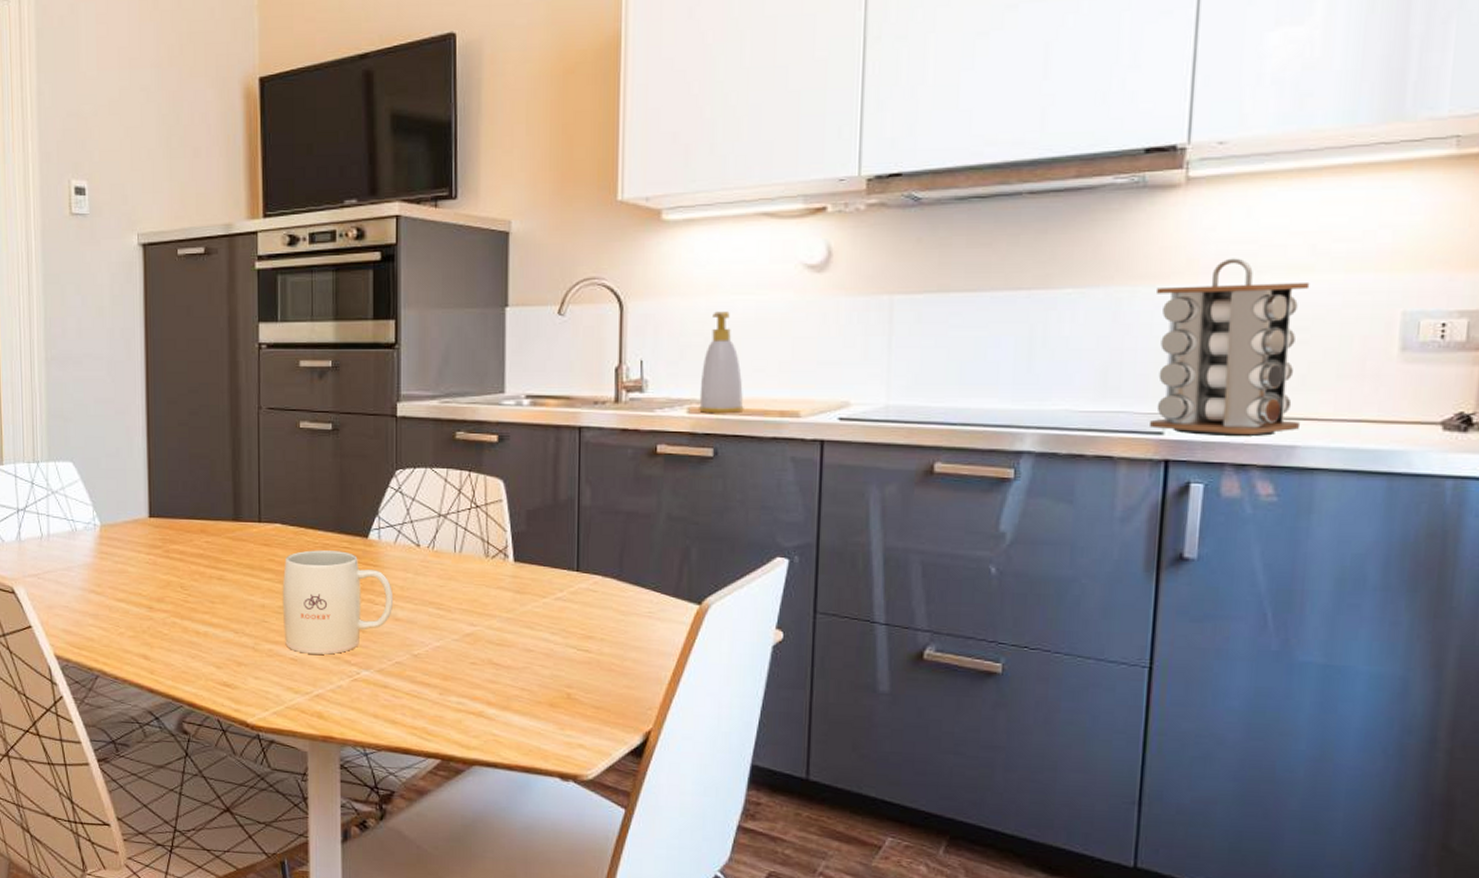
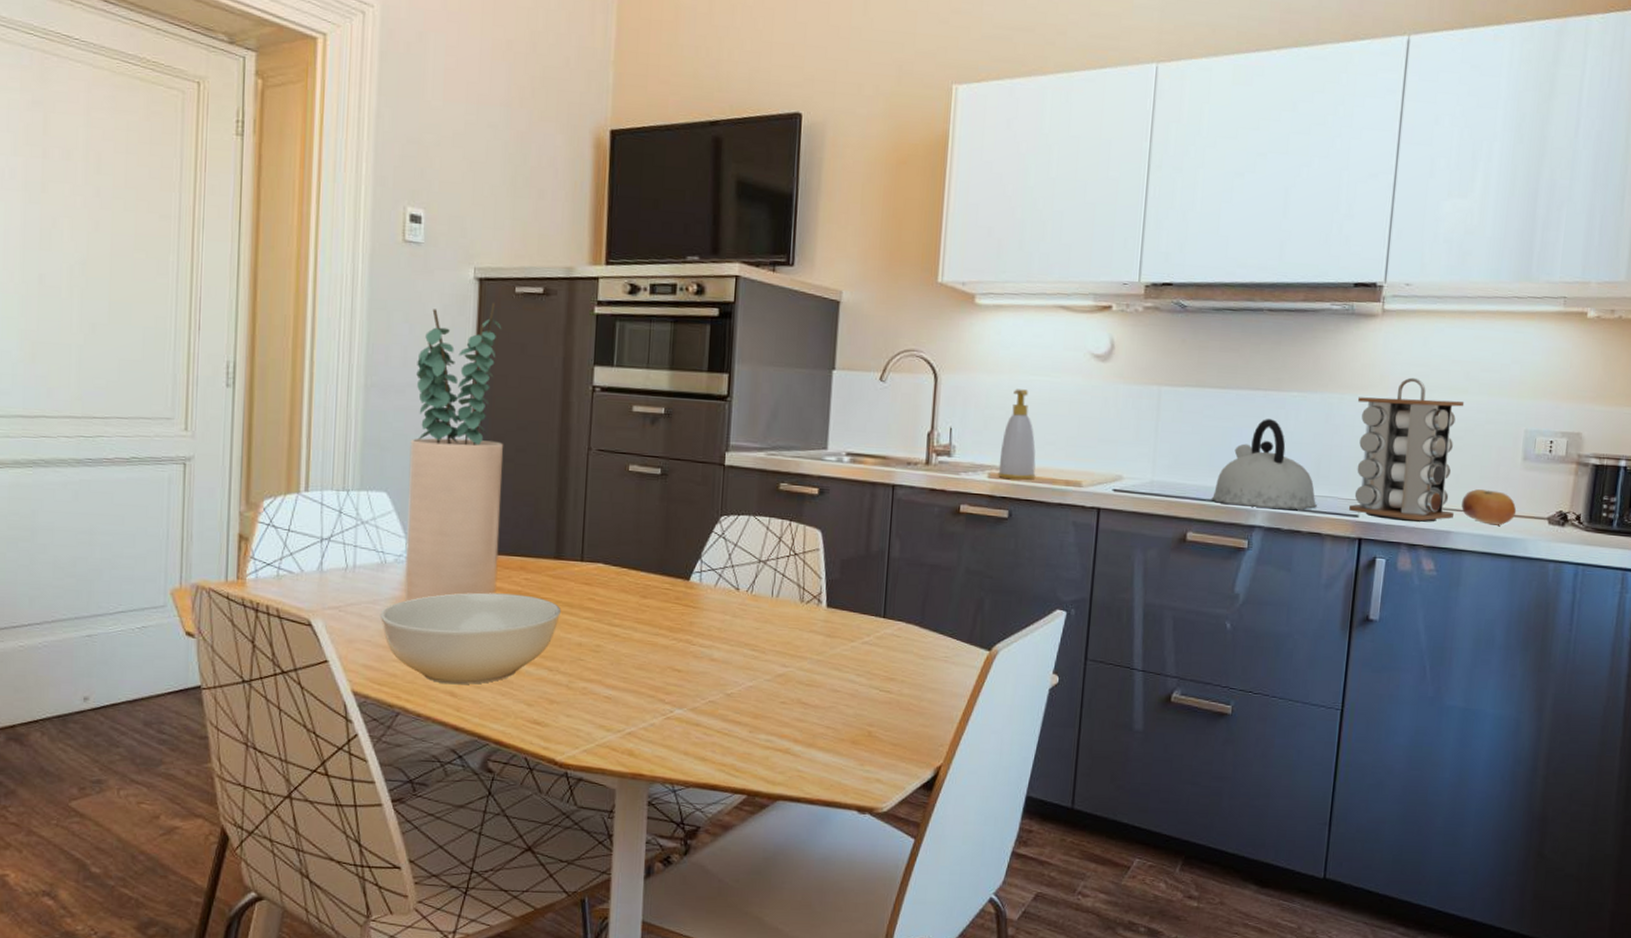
bowl: none [74,556,243,648] -> present [379,592,562,685]
vase: none [90,267,180,568] -> present [404,302,504,602]
mug: present [282,550,394,655] -> none [599,590,711,693]
kettle: none [963,323,1105,431] -> present [1211,419,1317,510]
fruit: none [1311,392,1394,435] -> present [1461,489,1517,526]

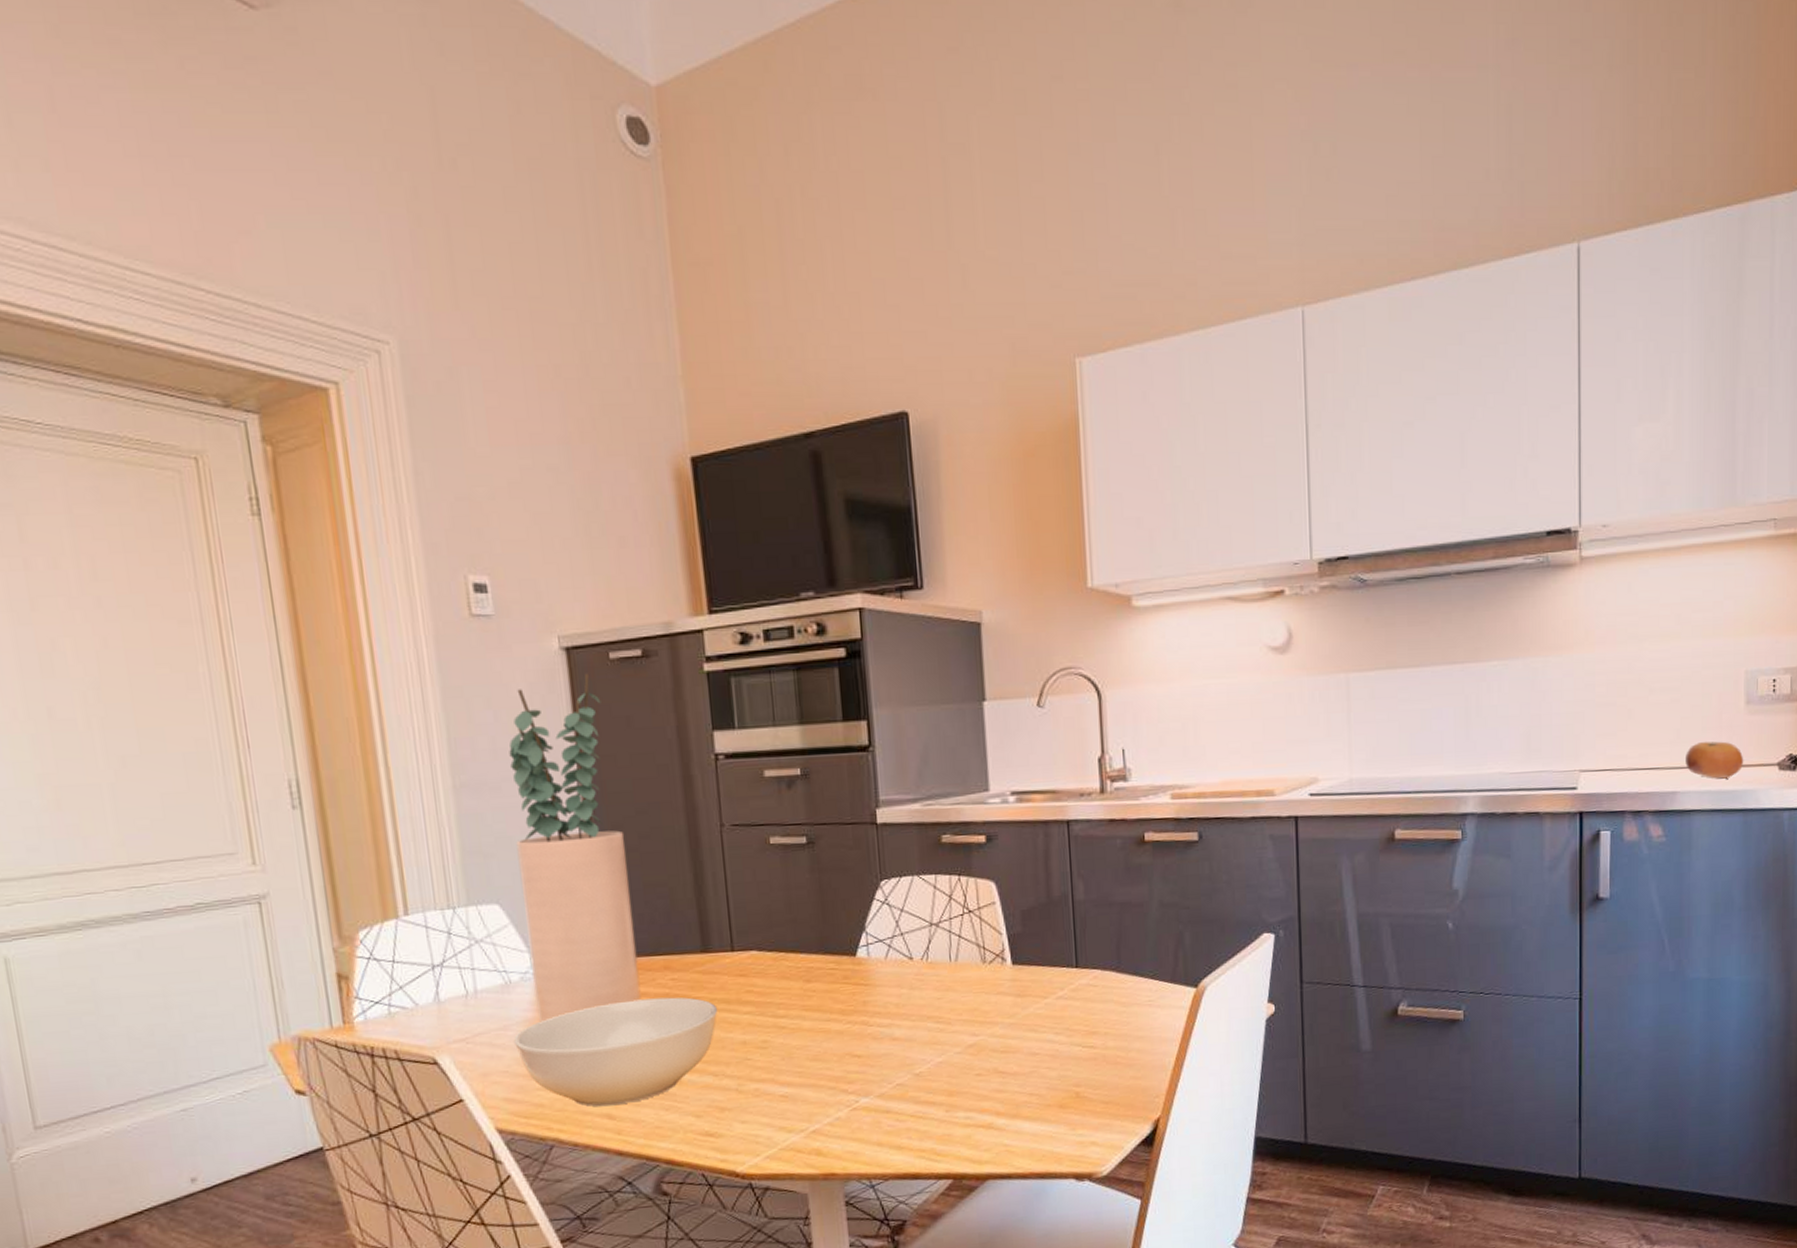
soap bottle: present [998,389,1036,480] -> none [1181,696,1223,798]
kettle: present [1211,419,1317,510] -> none [1417,694,1531,794]
spice rack: present [1349,377,1465,522] -> none [1563,628,1678,788]

